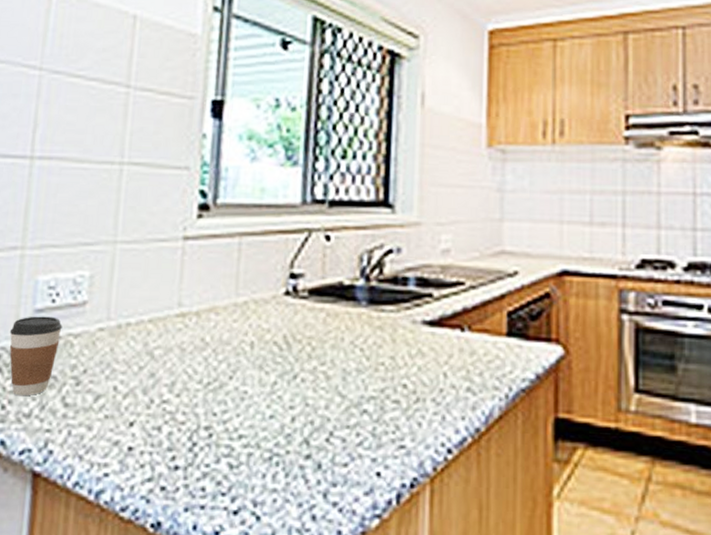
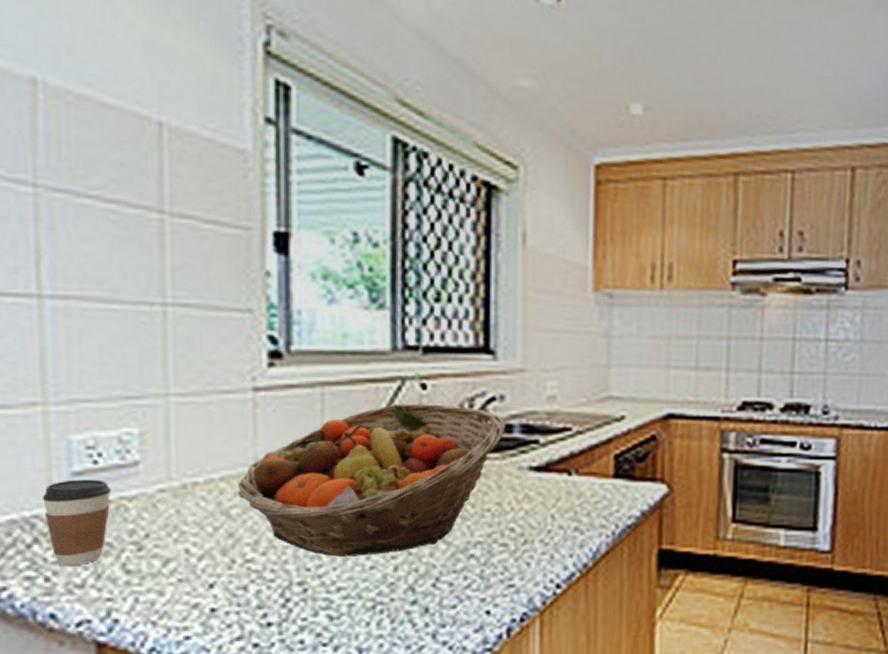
fruit basket: none [161,254,402,404] -> present [237,404,506,557]

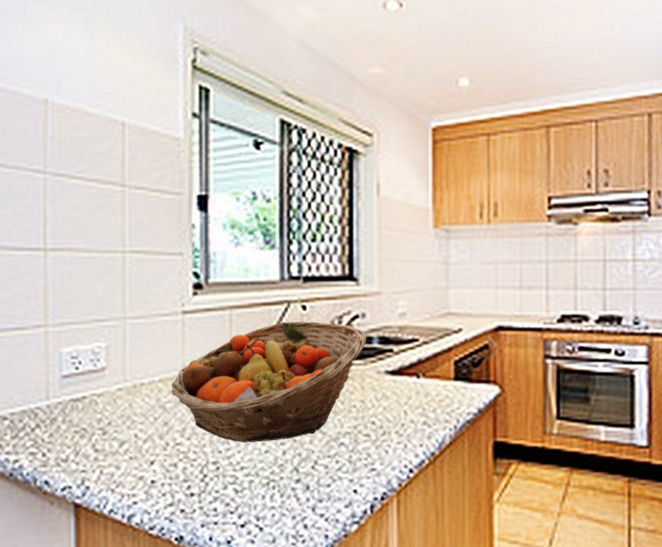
coffee cup: present [42,479,111,567] -> none [42,381,87,445]

